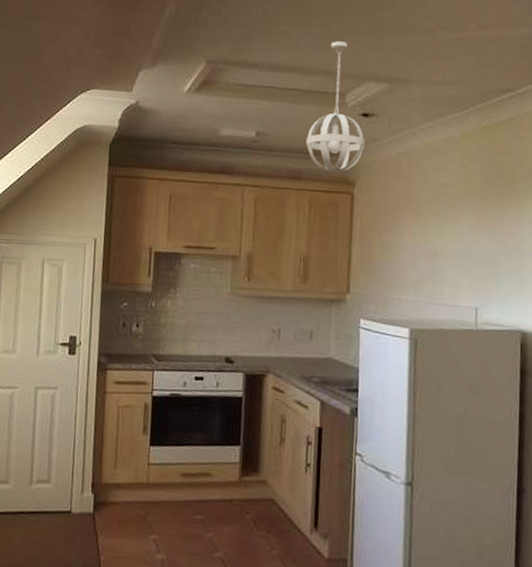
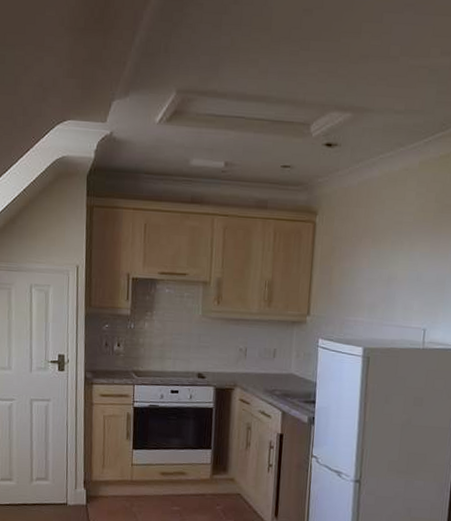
pendant light: present [305,41,365,173] -> none [271,69,328,202]

